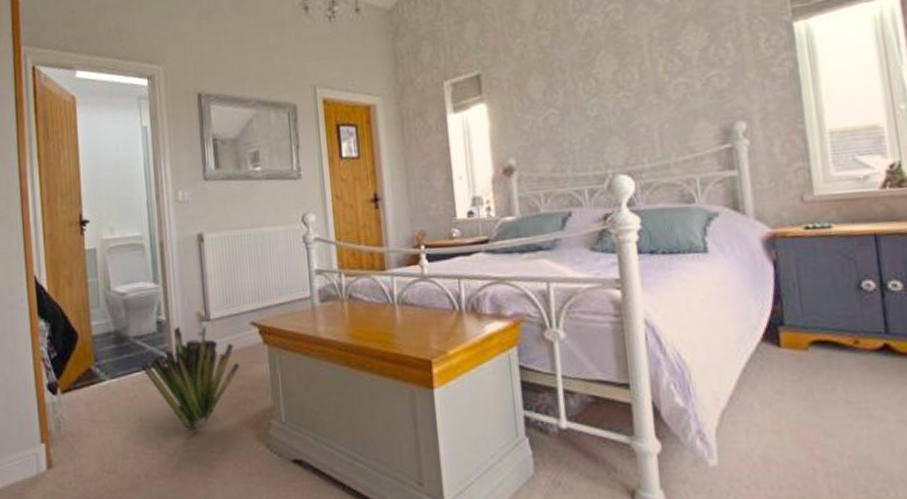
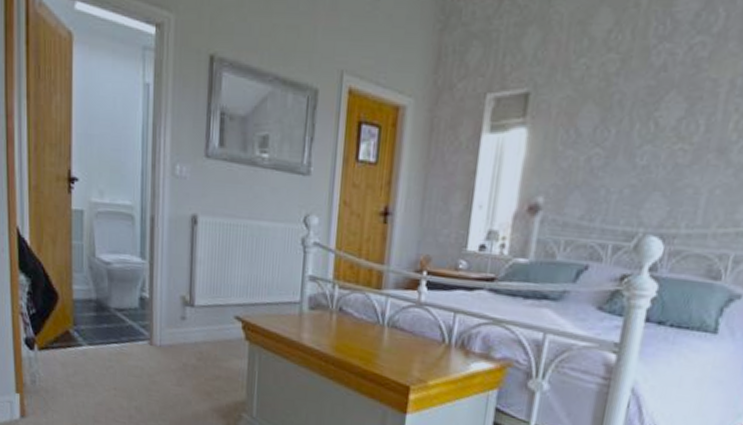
decorative plant: present [140,326,240,432] -> none [119,306,218,410]

